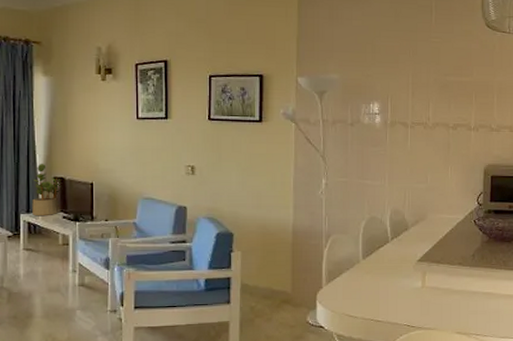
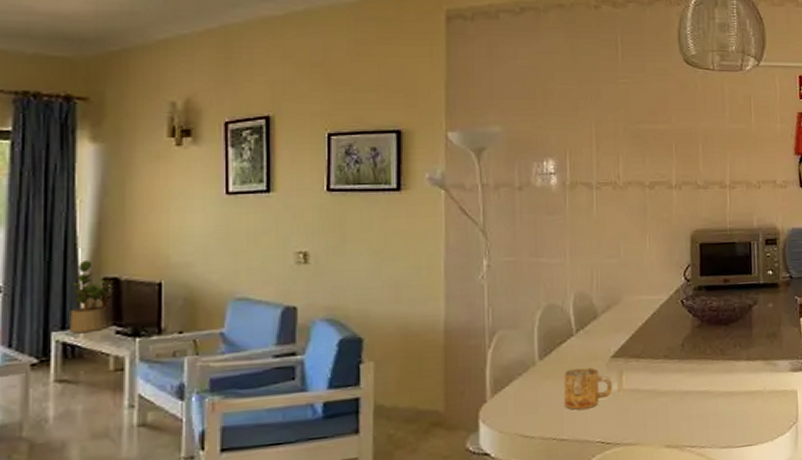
mug: none [381,266,418,299] -> present [564,366,613,410]

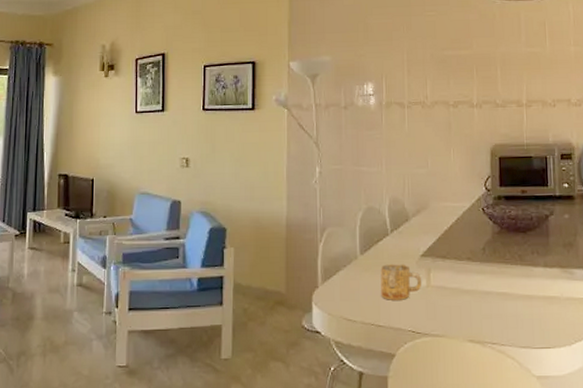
potted plant: present [70,259,115,334] -> none [38,160,65,215]

